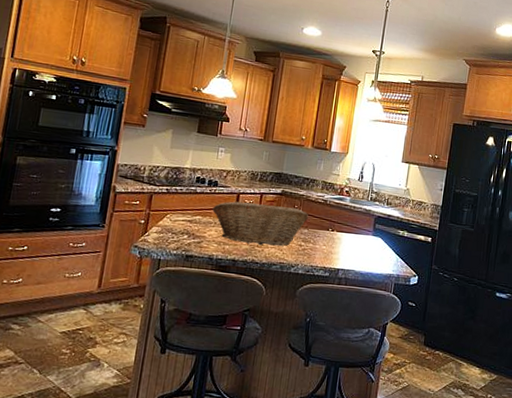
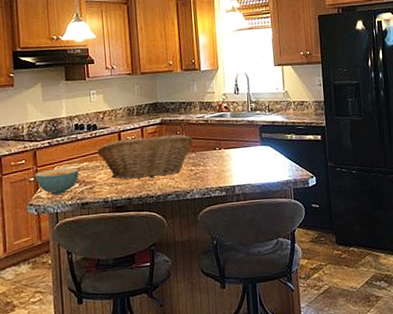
cereal bowl: none [146,215,191,242] -> present [35,167,79,195]

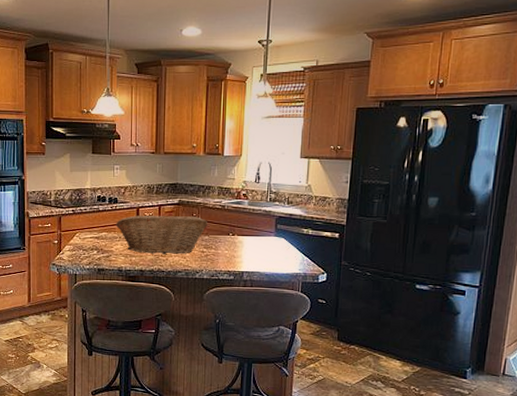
cereal bowl: present [35,167,79,195] -> none [59,235,98,258]

